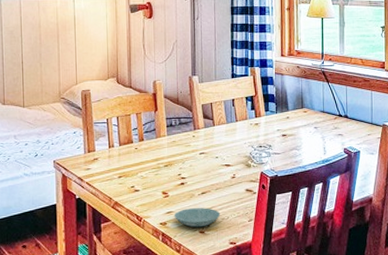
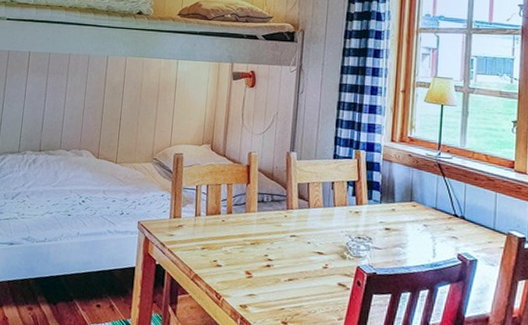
saucer: present [174,208,221,228] -> none [255,293,307,318]

